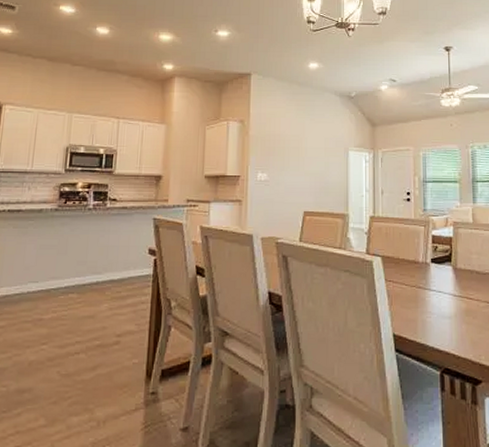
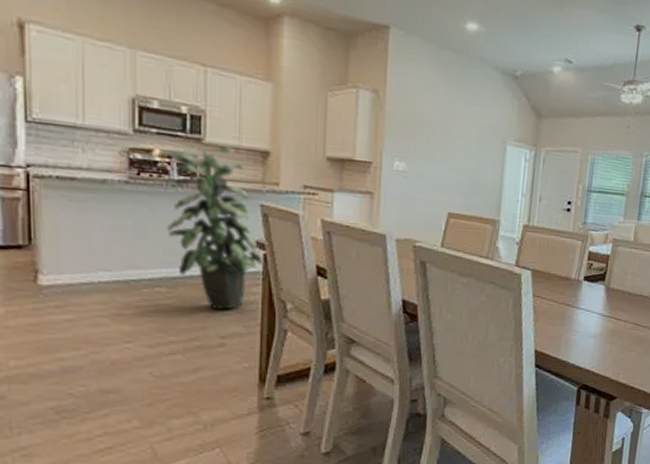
indoor plant: none [82,175,157,310] -> present [160,146,266,310]

